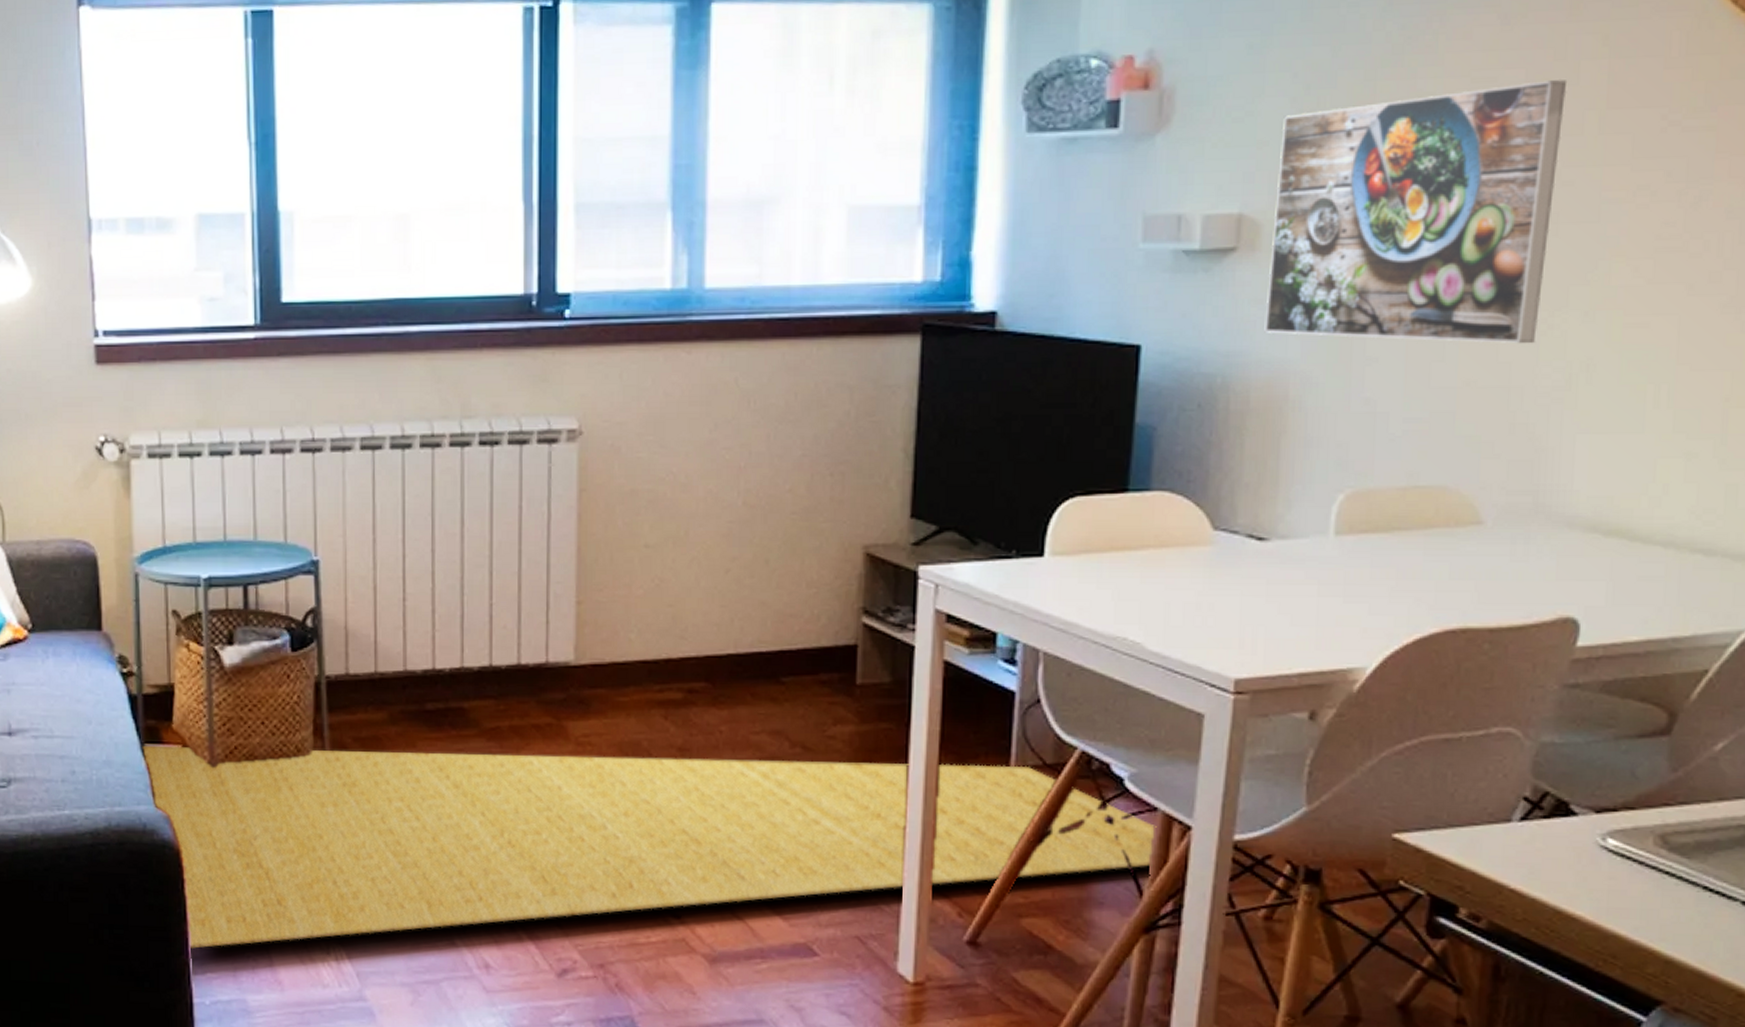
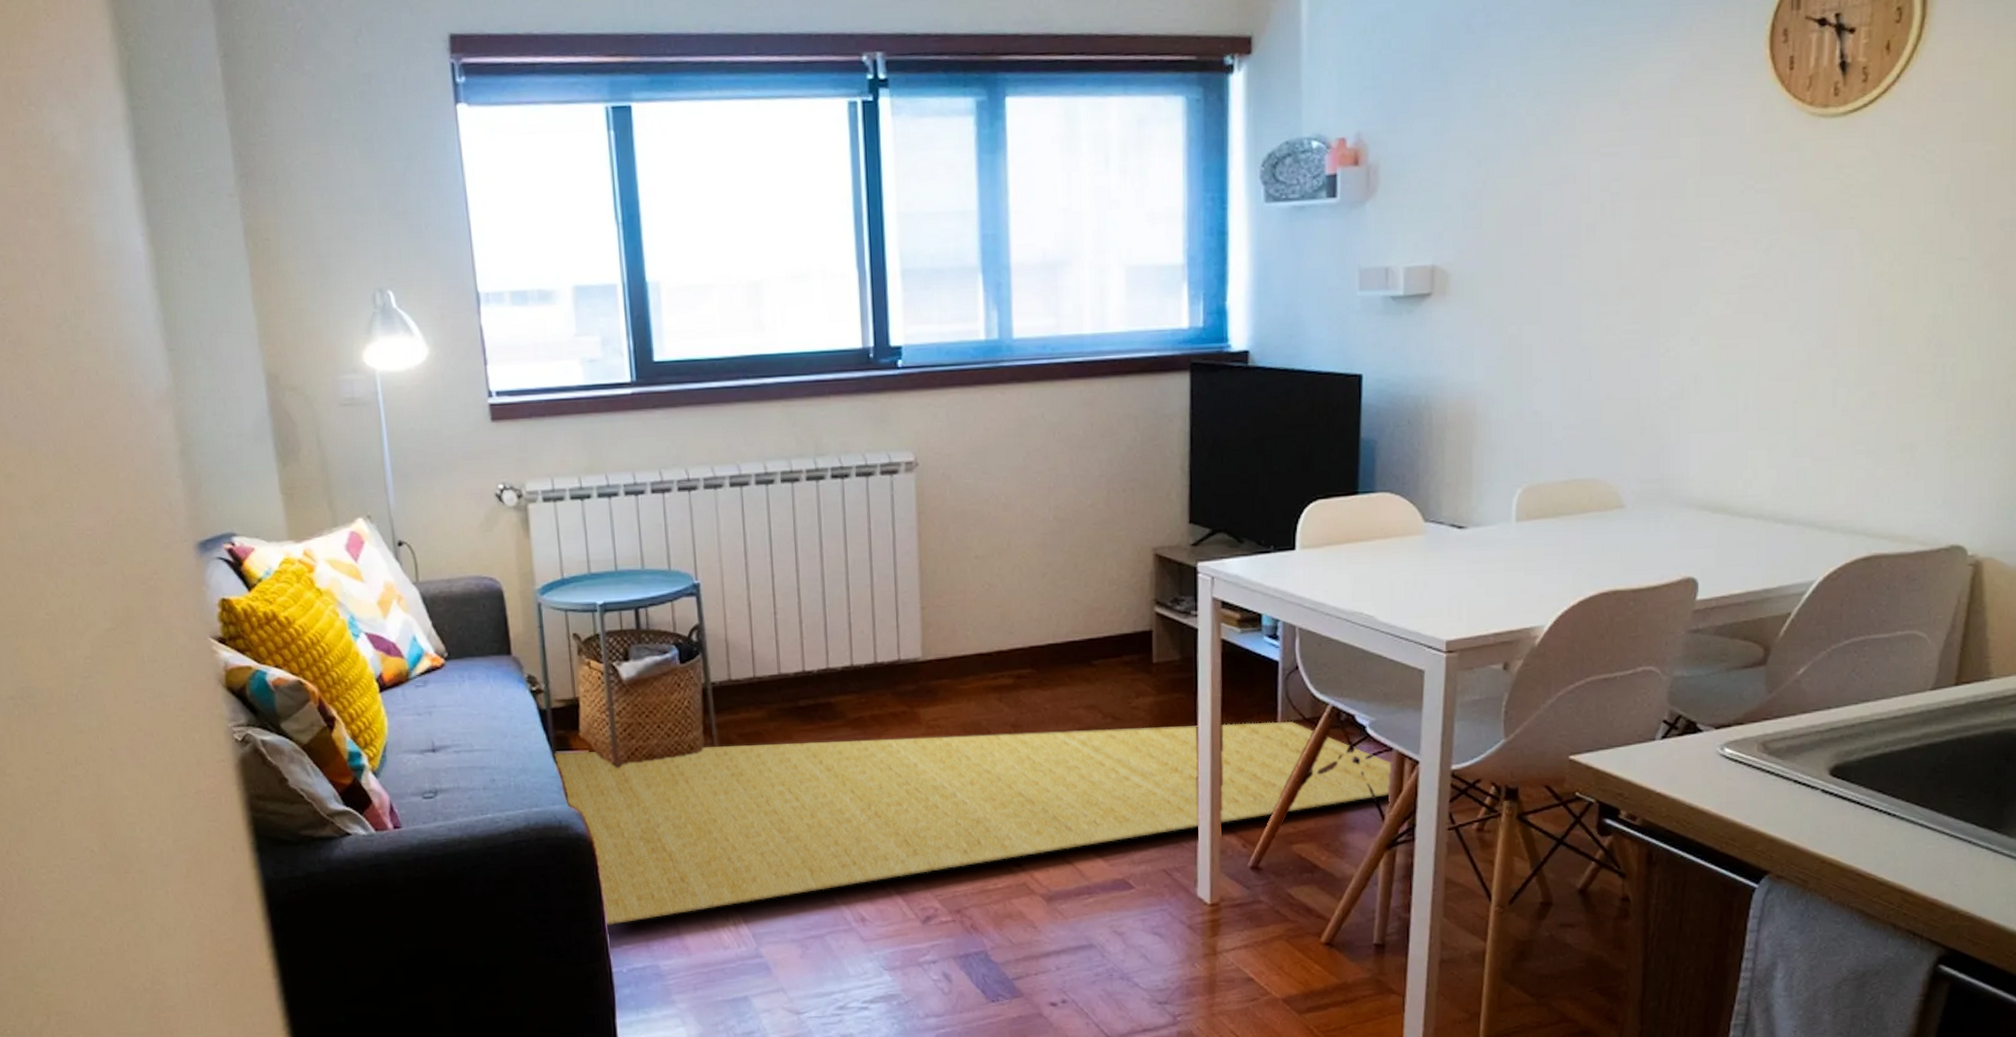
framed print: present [1264,80,1568,344] -> none [1455,154,1671,364]

